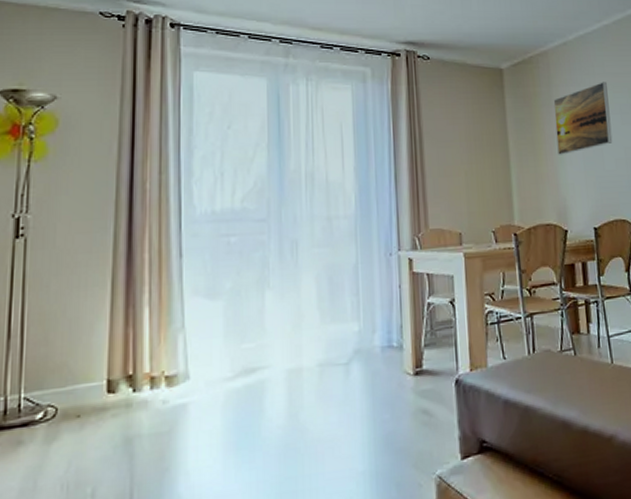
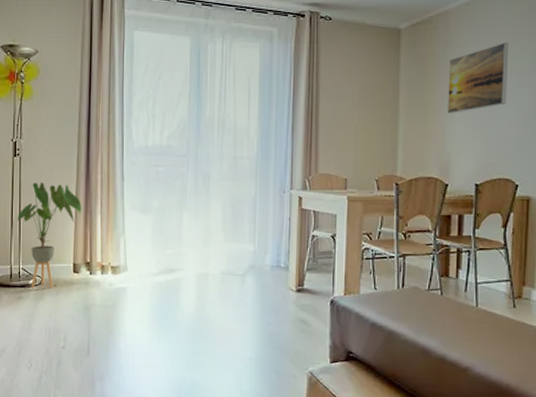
house plant: none [16,269,120,425] -> present [16,181,82,288]

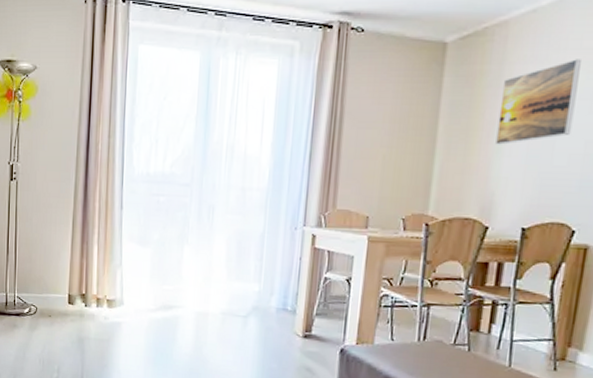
house plant: present [16,181,82,288] -> none [12,208,78,318]

